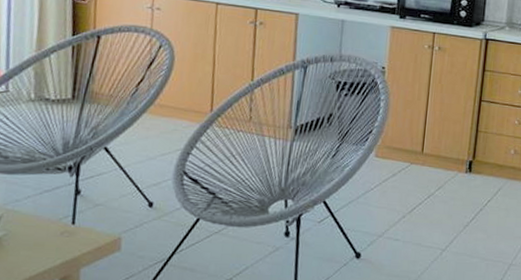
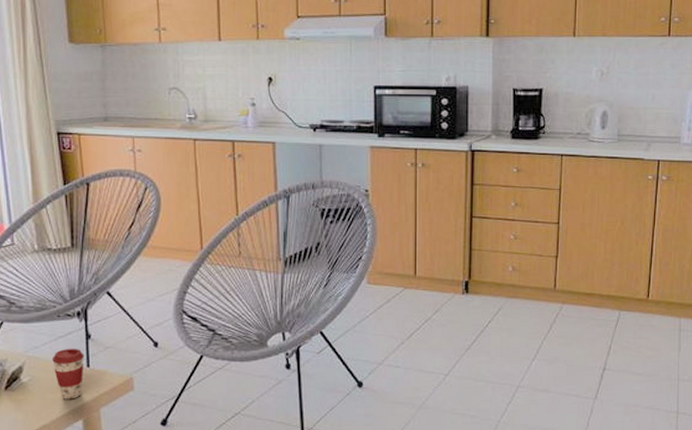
coffee cup: none [34,203,71,258] -> present [52,348,84,400]

